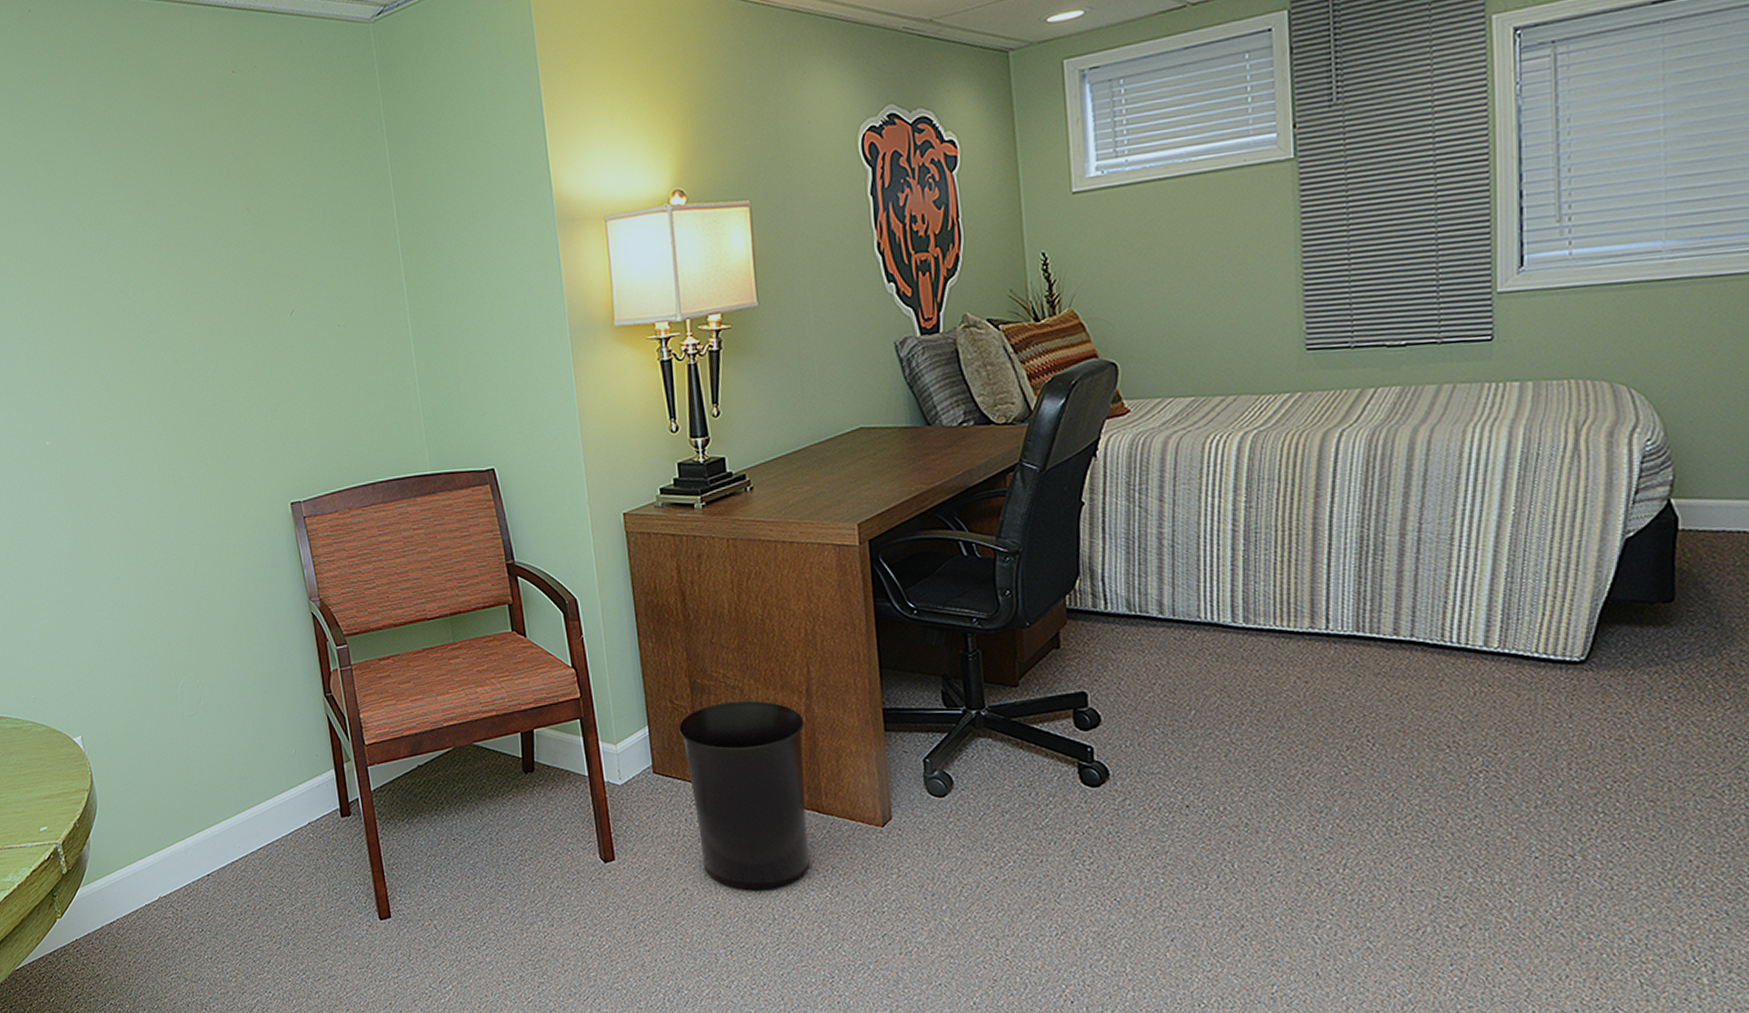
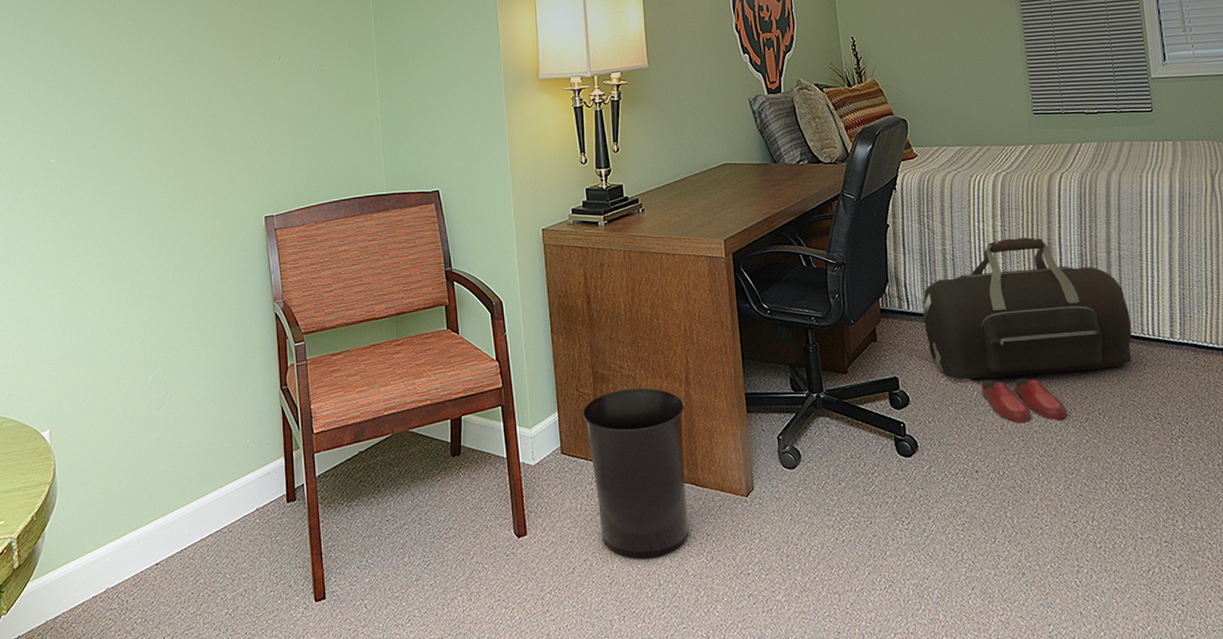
duffel bag: none [1125,516,1427,696] -> present [923,237,1132,380]
slippers: none [1201,696,1320,750] -> present [981,378,1067,424]

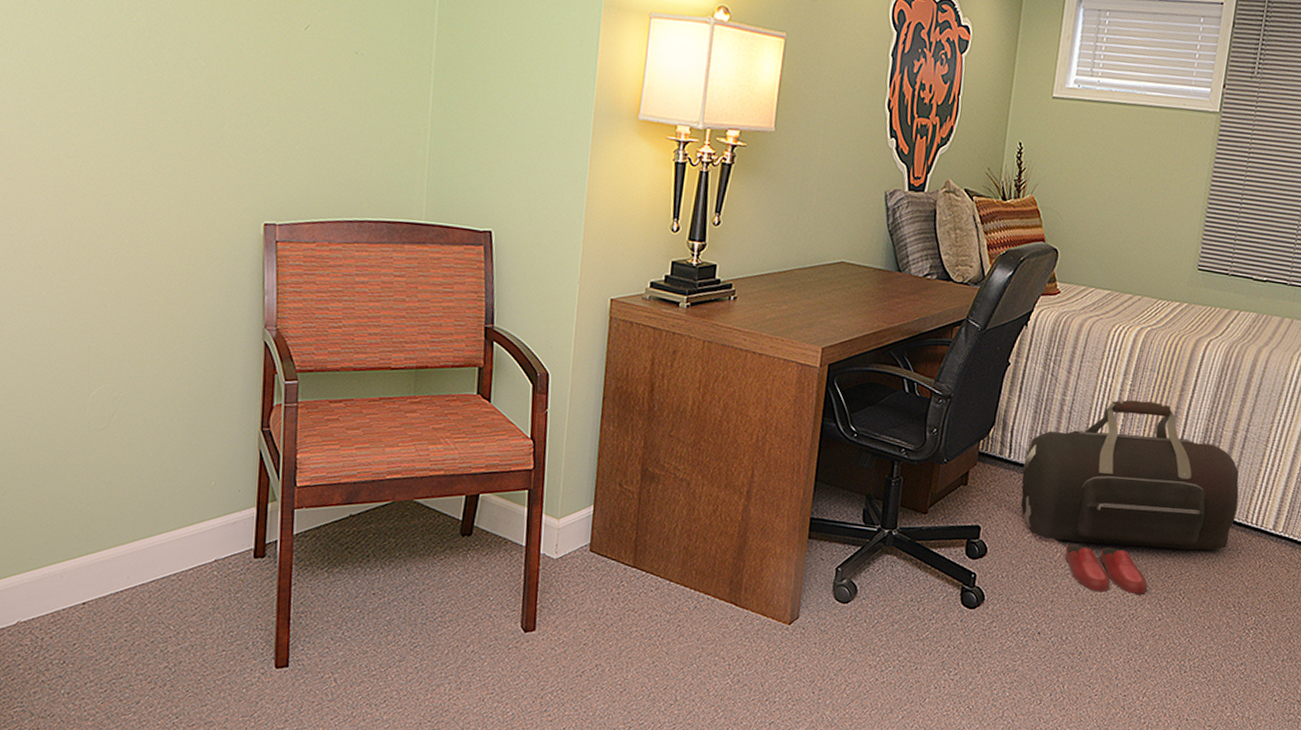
waste bin: present [583,387,689,558] -> none [620,493,740,672]

